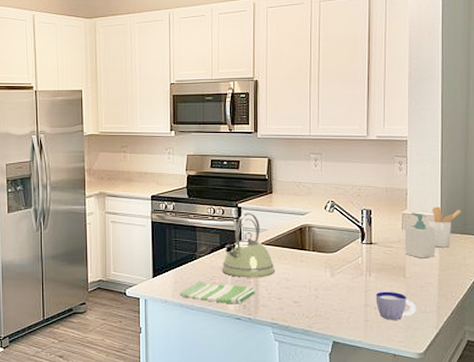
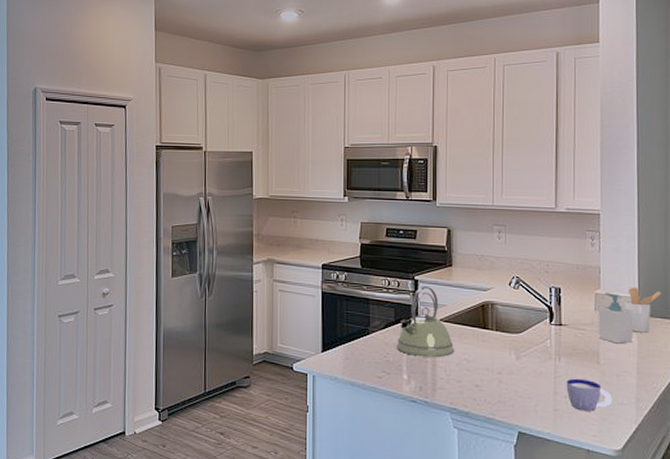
dish towel: present [179,281,256,304] -> none [350,357,434,386]

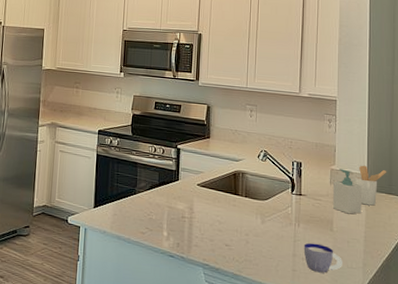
kettle: present [396,285,455,358] -> none [158,154,209,218]

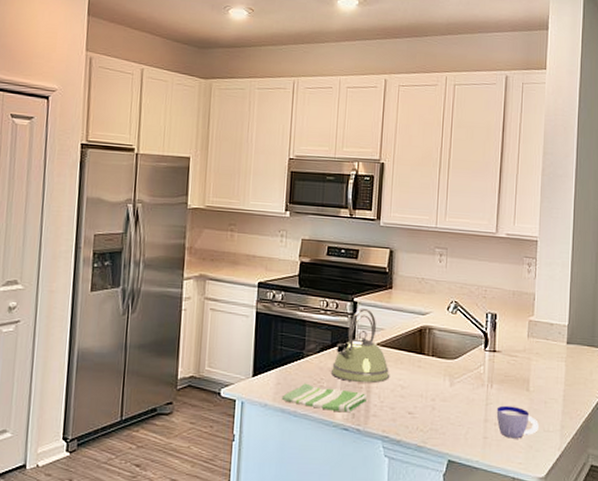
dish towel: none [117,215,190,242] -> present [281,383,368,413]
kettle: none [158,154,209,218] -> present [330,308,390,384]
soap bottle: present [332,169,361,214] -> none [529,320,562,371]
utensil holder: present [356,165,387,206] -> none [556,315,590,360]

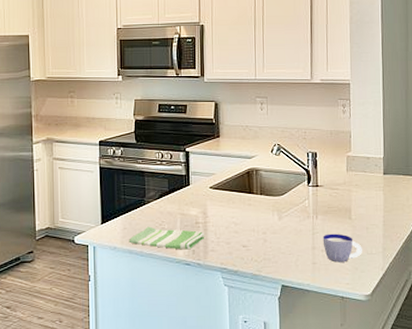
kettle: present [330,308,390,384] -> none [170,156,224,223]

